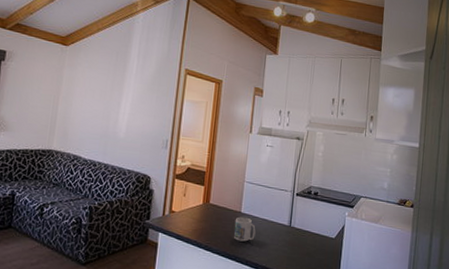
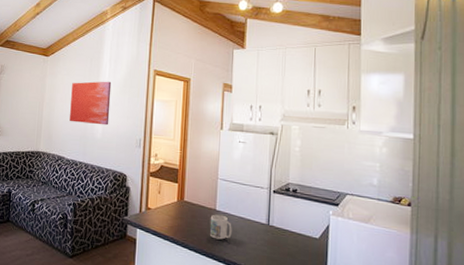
wall art: none [89,76,139,125] -> present [69,81,112,126]

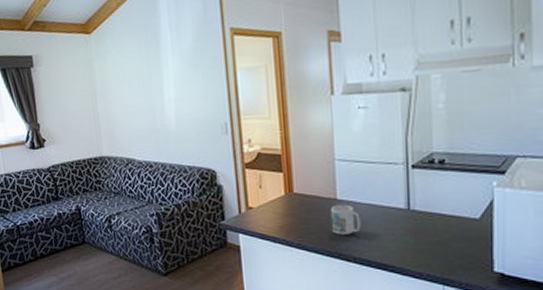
wall art: present [69,81,112,126] -> none [127,53,183,115]

